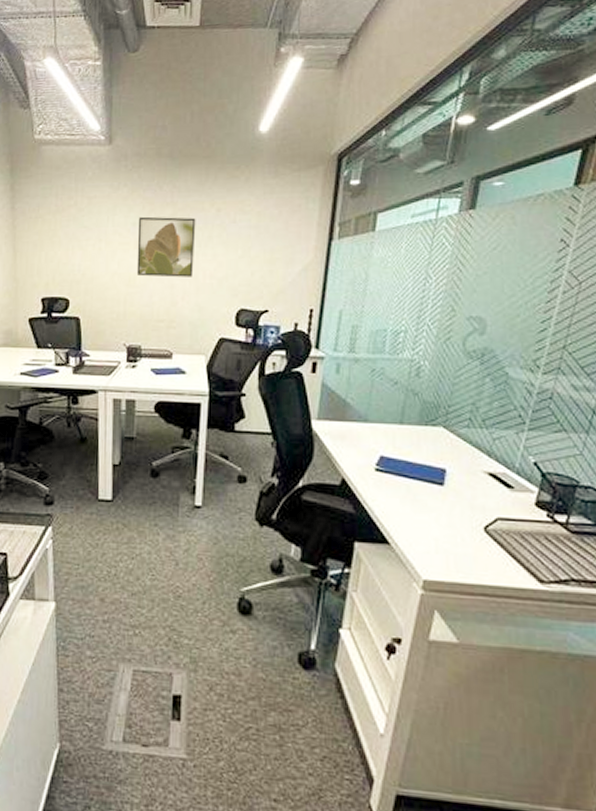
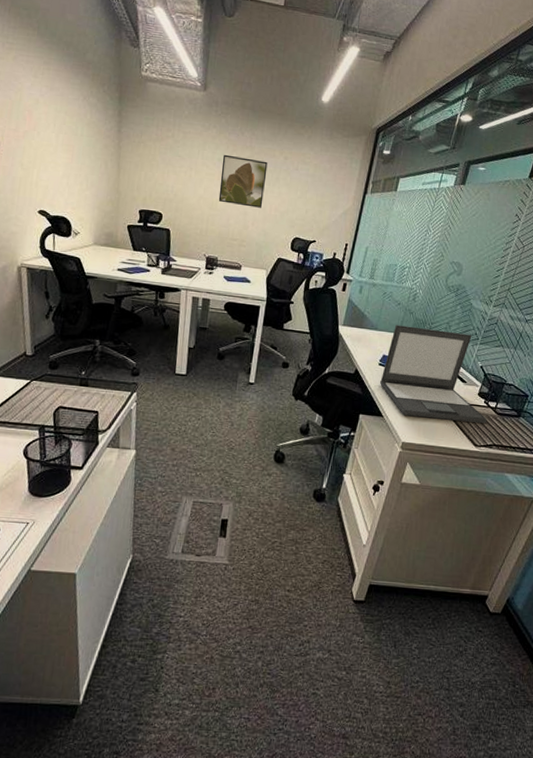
laptop: none [380,412,556,549] -> present [380,325,488,424]

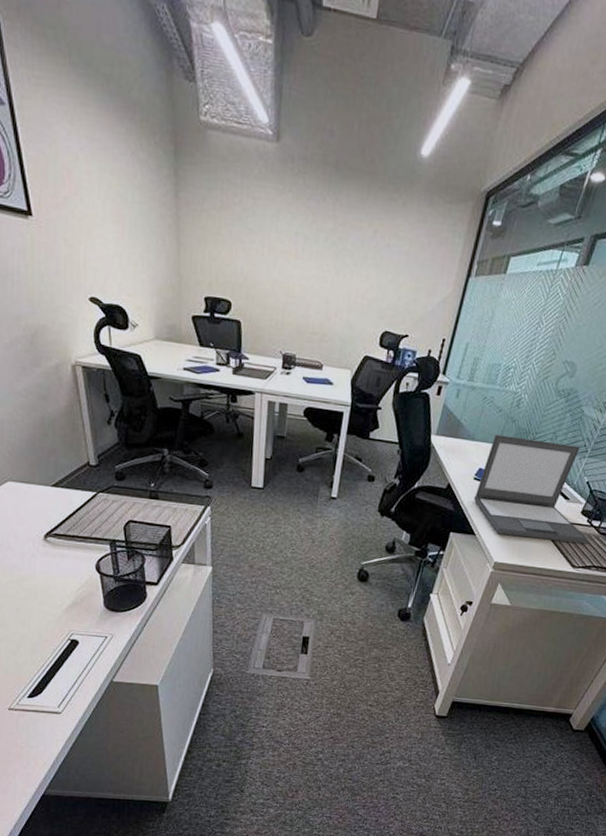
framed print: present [218,154,268,208] -> none [295,226,354,295]

